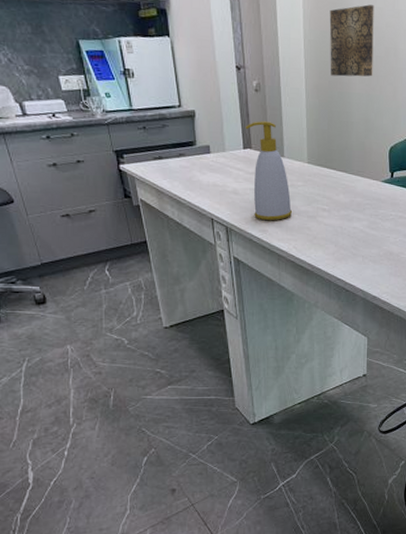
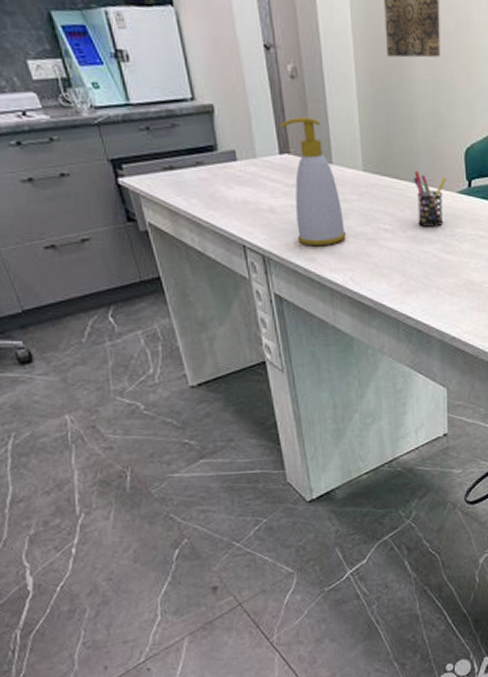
pen holder: none [347,163,374,208] -> present [413,170,447,227]

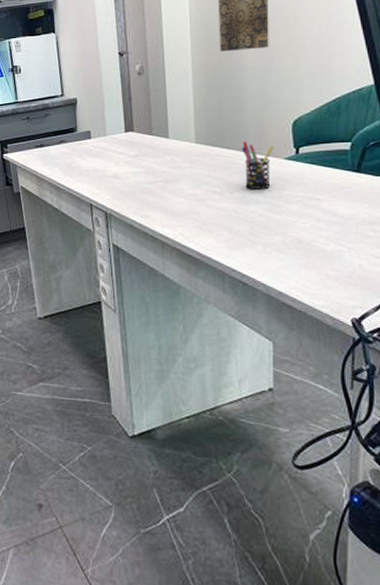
soap bottle: present [280,117,347,247] -> none [127,103,179,206]

